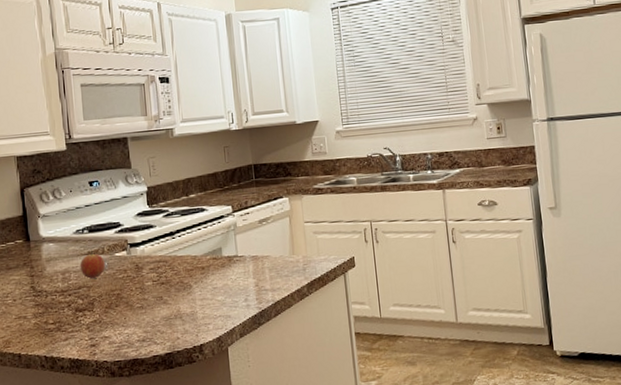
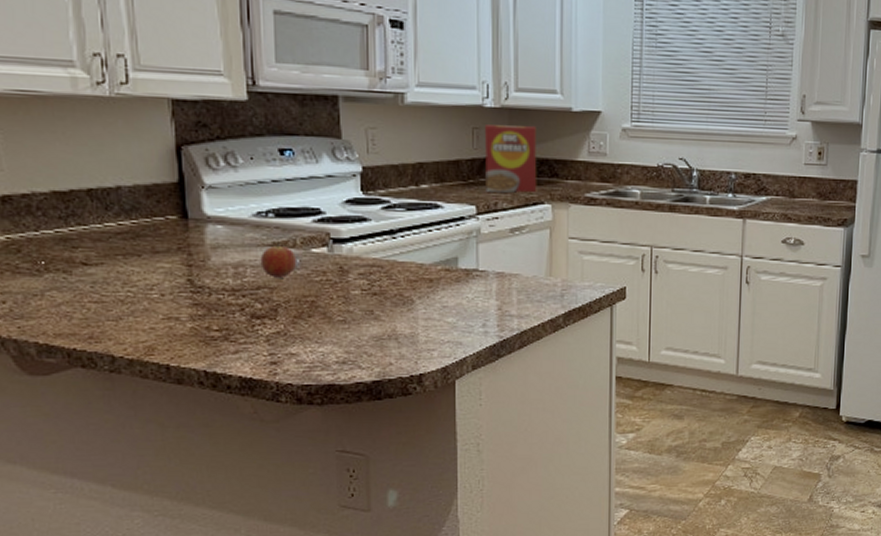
cereal box: none [232,138,276,194] -> present [484,125,537,193]

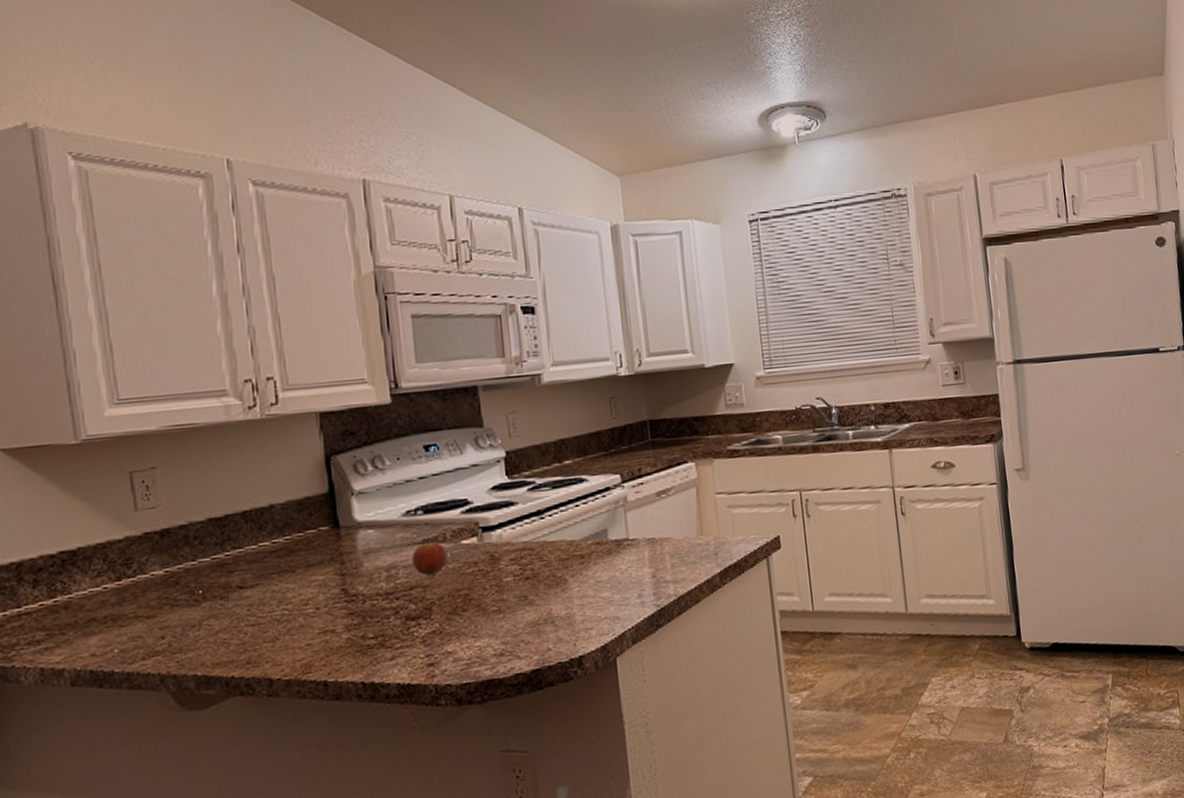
cereal box: present [484,125,537,193] -> none [620,387,679,459]

